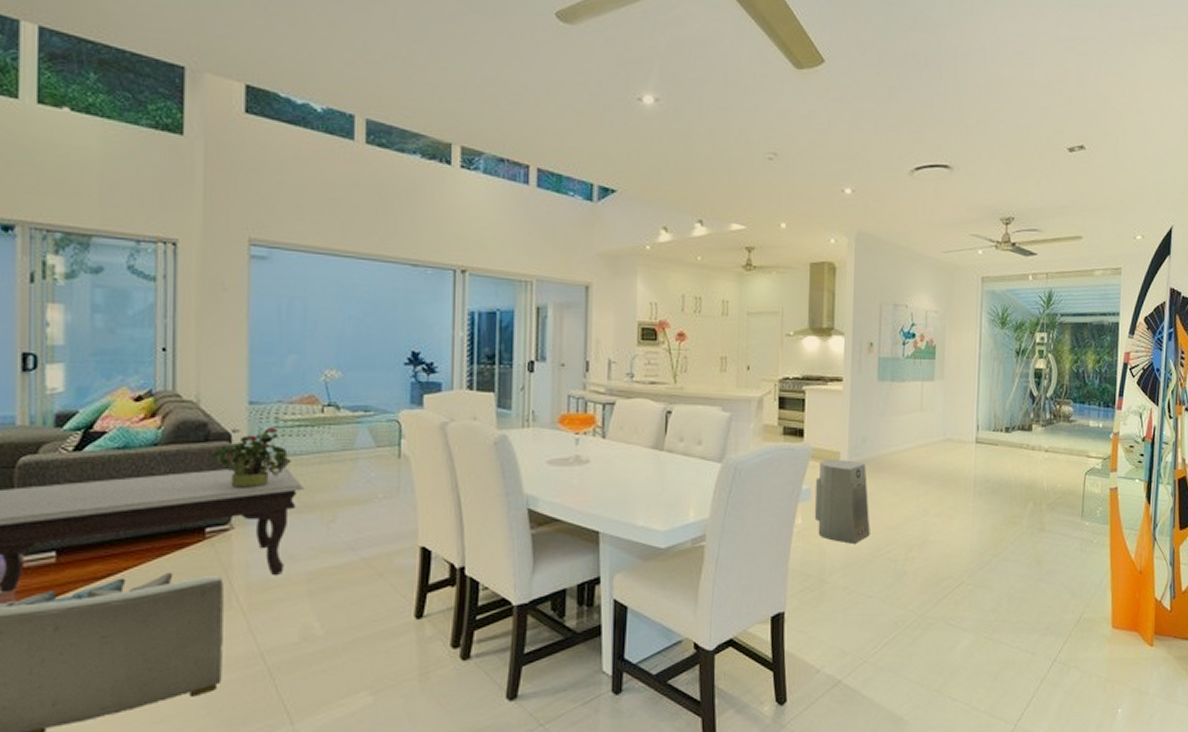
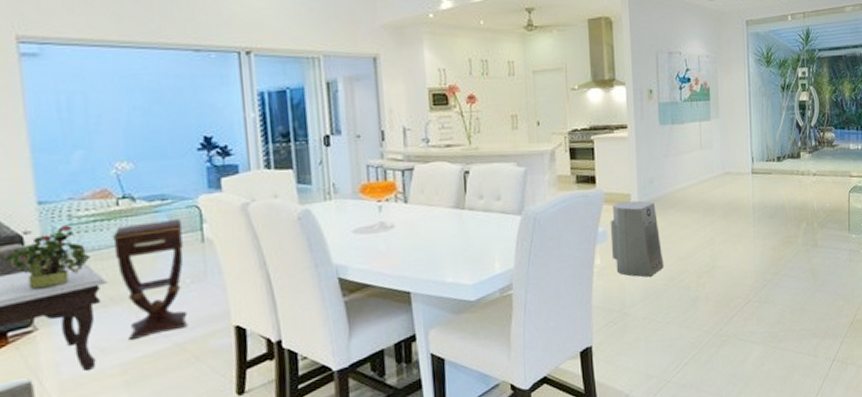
side table: none [314,432,382,549] -> present [112,219,189,340]

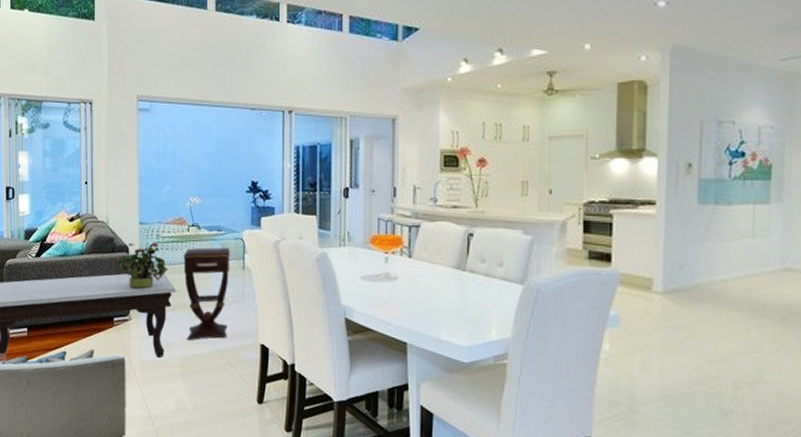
air purifier: present [610,200,664,277] -> none [623,286,689,375]

